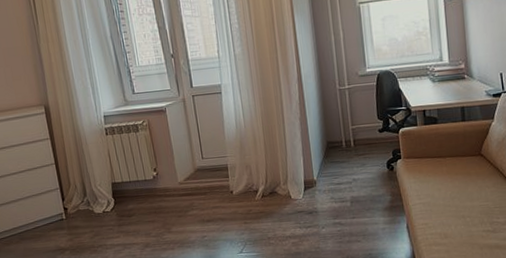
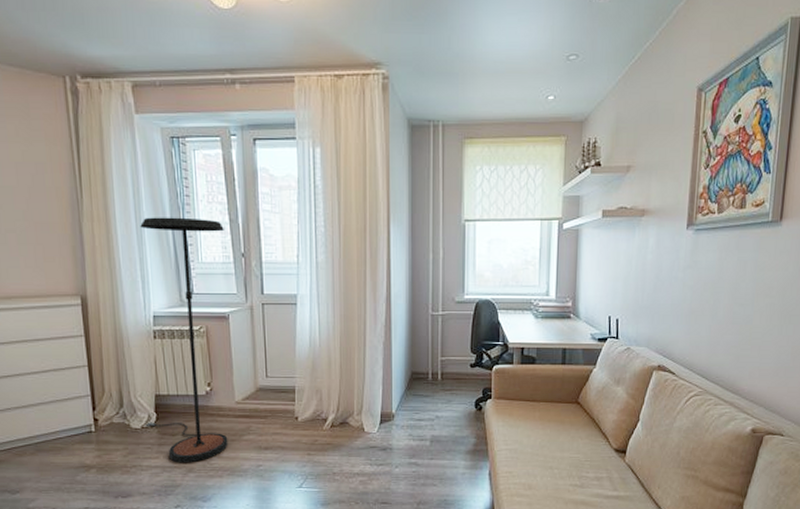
floor lamp: none [86,29,176,240] -> present [140,217,228,463]

